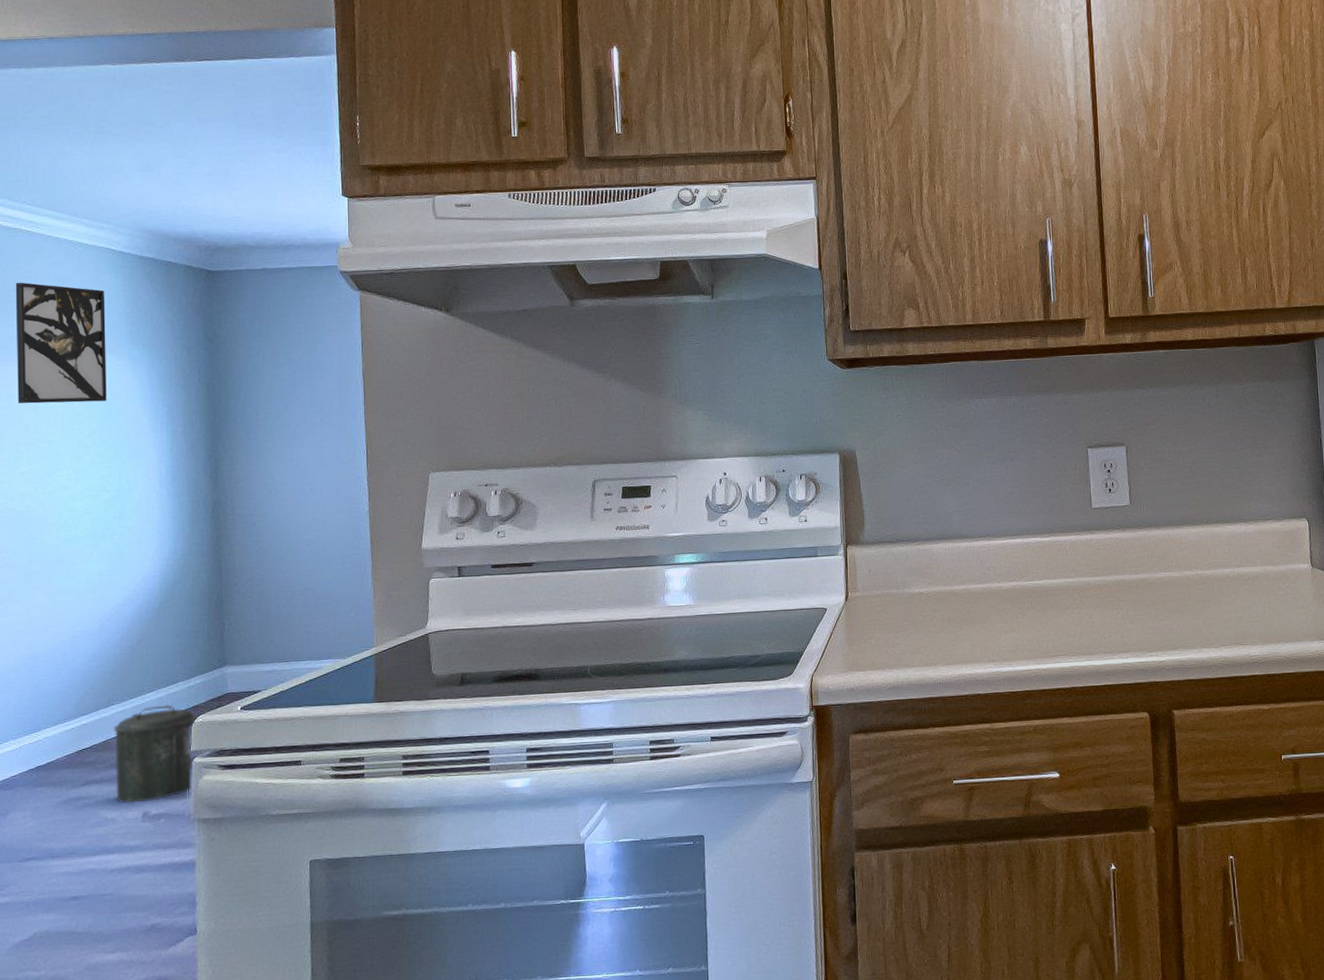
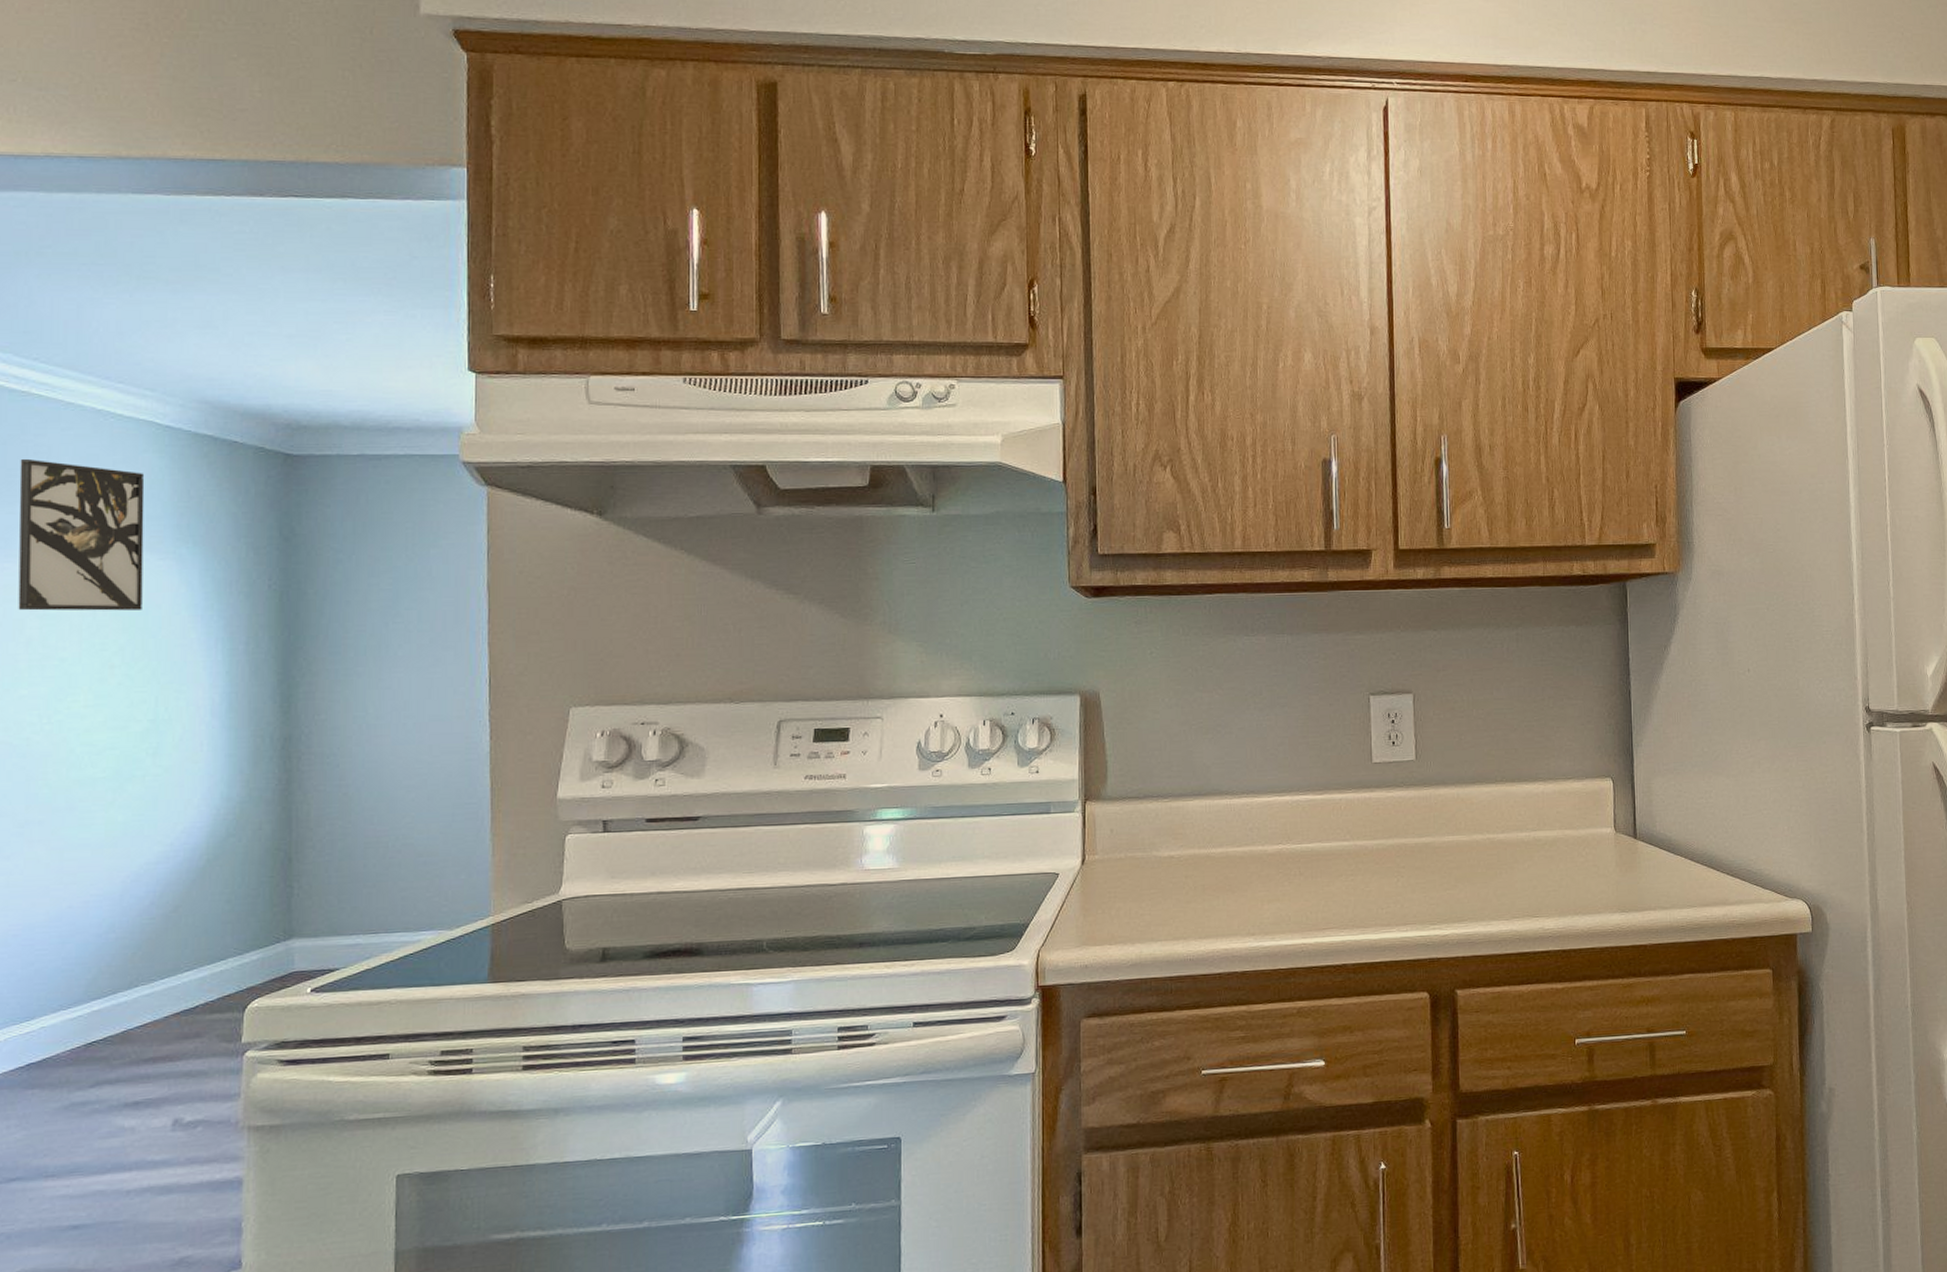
canister: present [114,705,196,803] -> none [137,986,251,1108]

